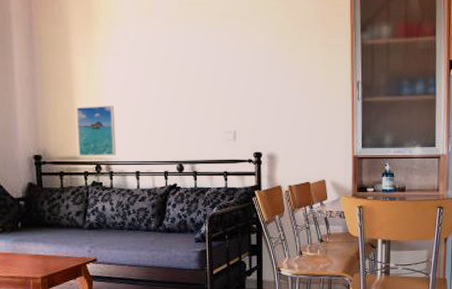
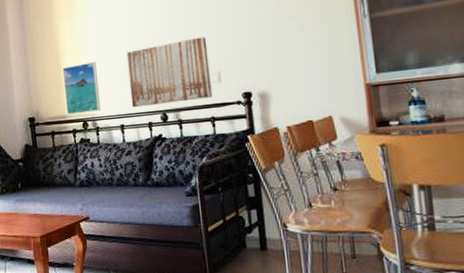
wall art: none [147,96,227,156] -> present [126,36,212,108]

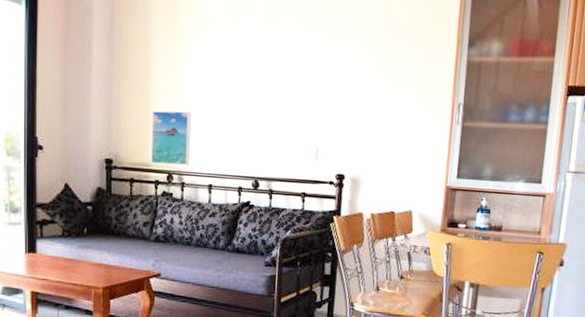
wall art: present [126,36,212,108] -> none [223,108,311,173]

